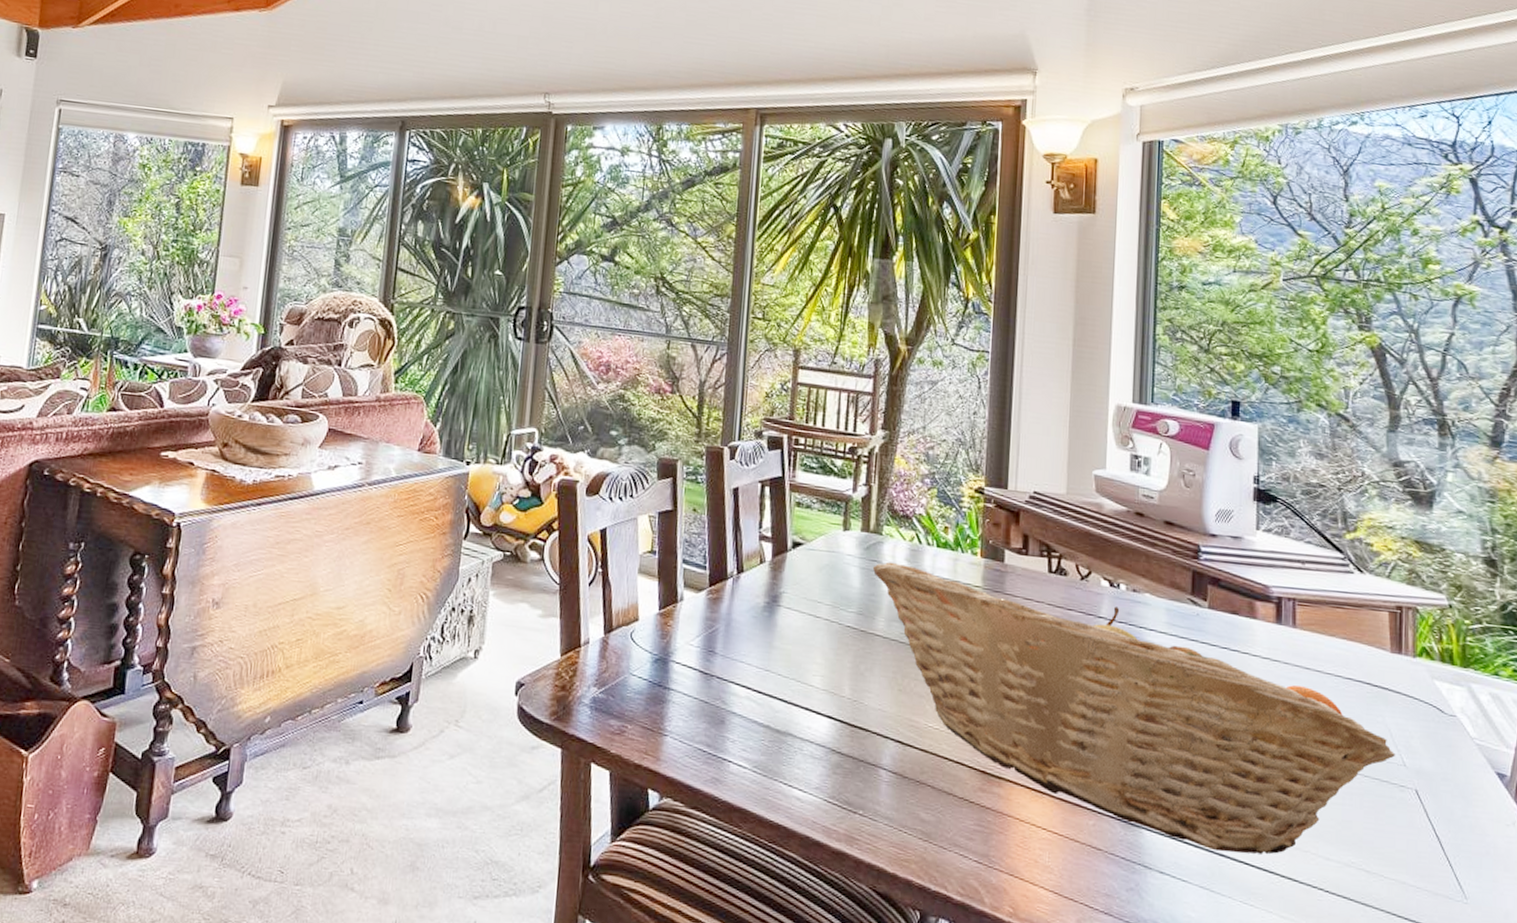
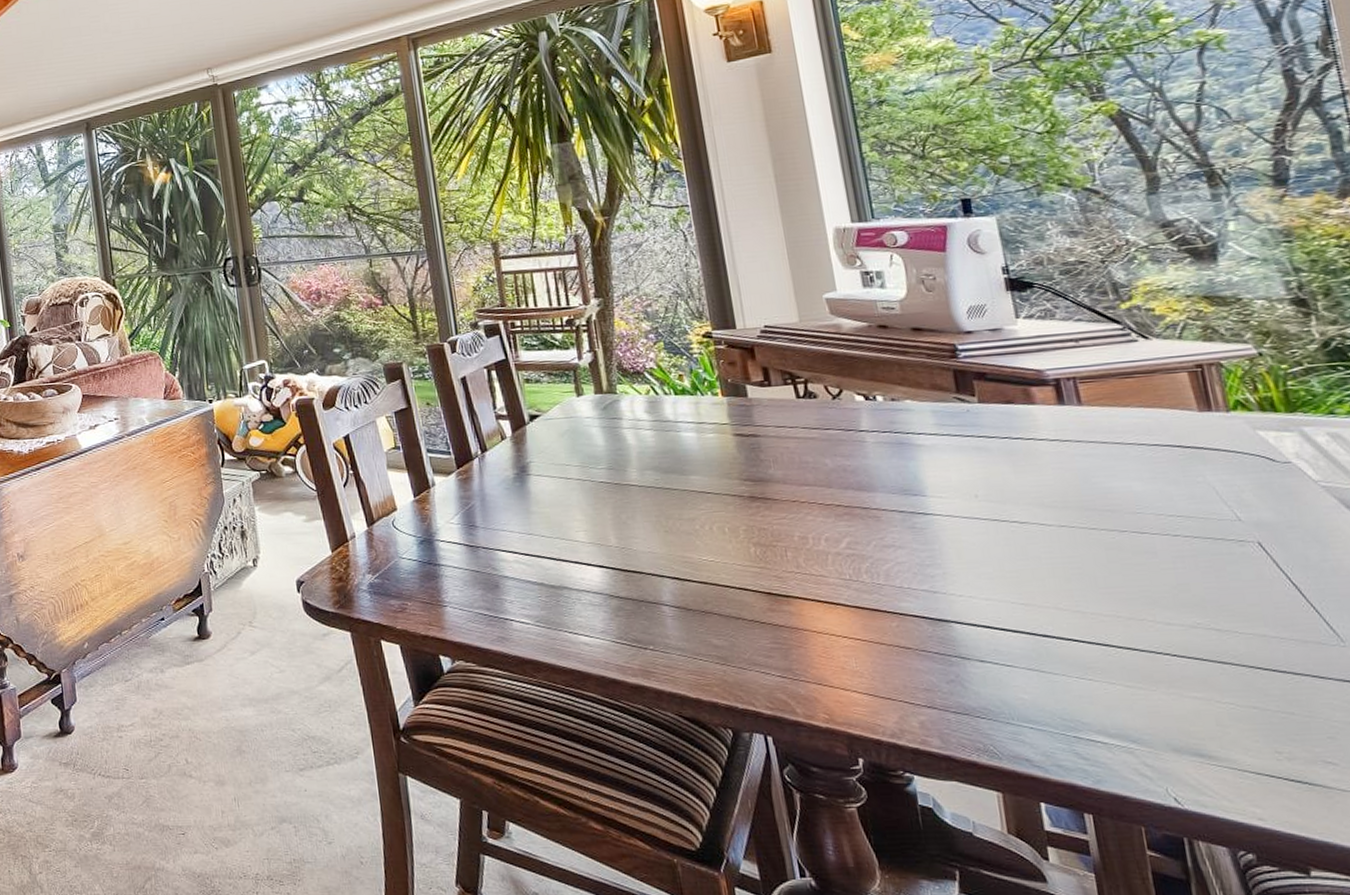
fruit basket: present [872,562,1396,855] -> none [613,416,1228,633]

